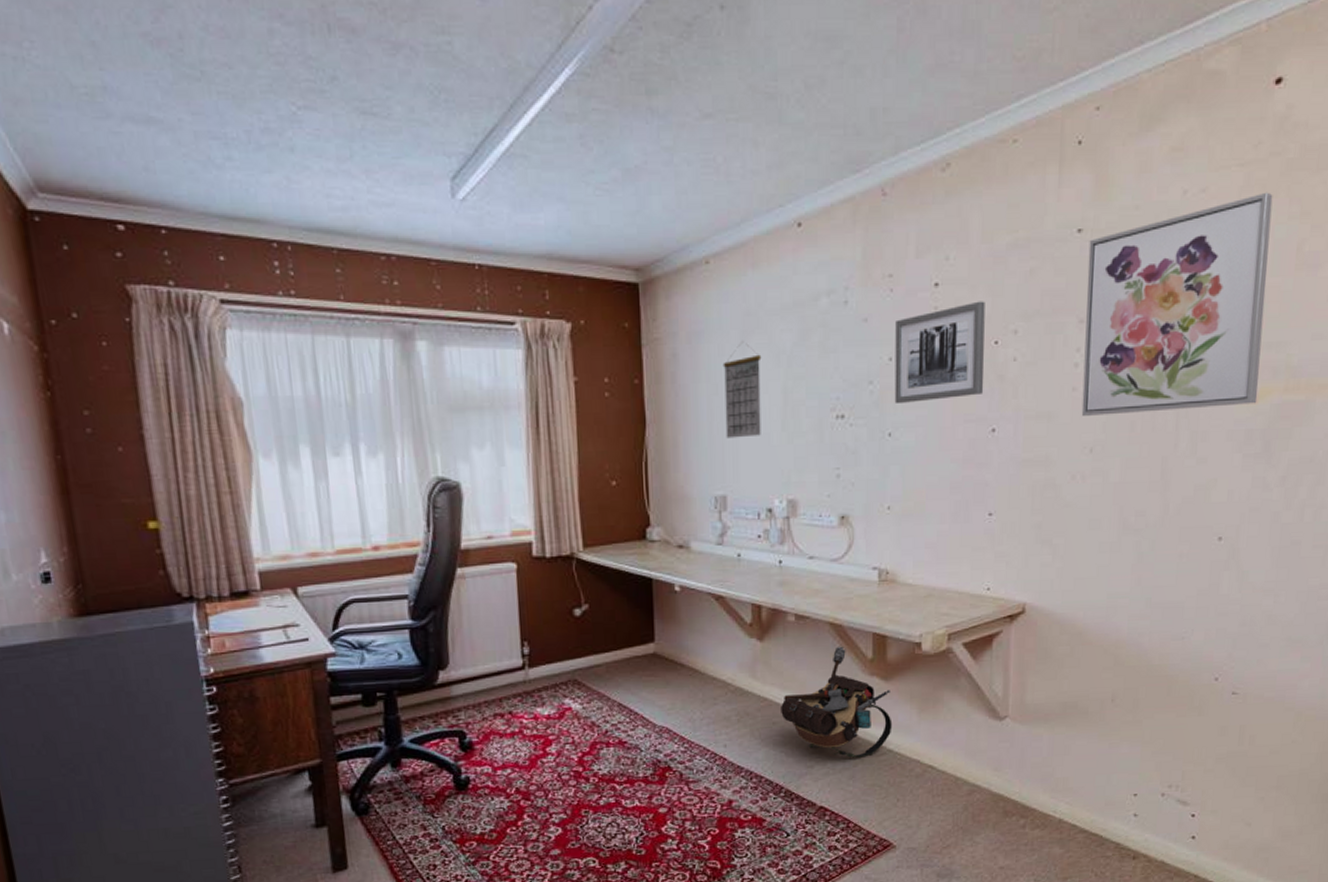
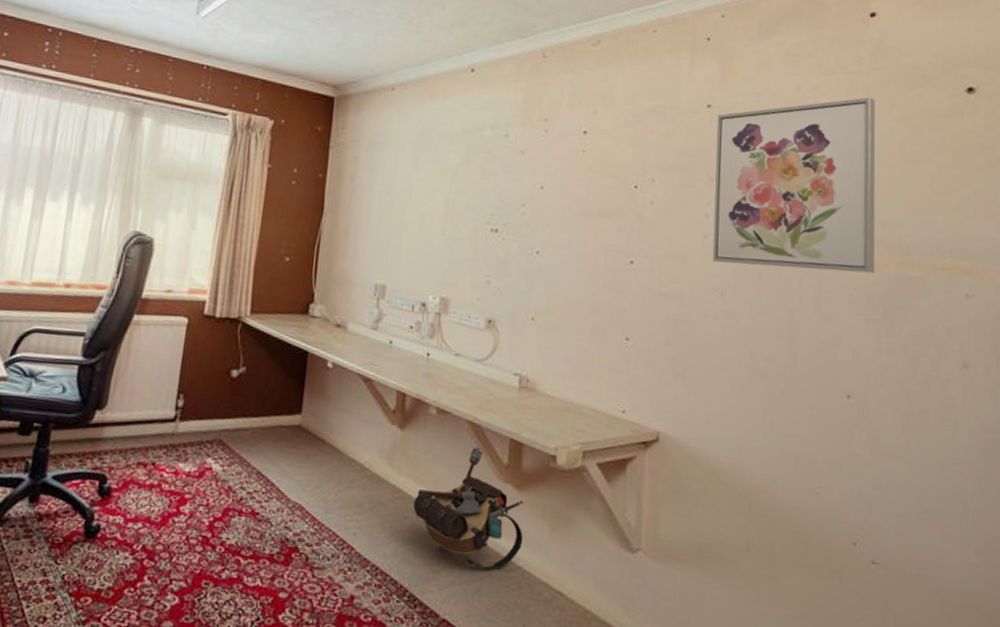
calendar: present [723,345,762,439] -> none [391,158,431,237]
wall art: present [894,301,985,403] -> none [543,150,627,230]

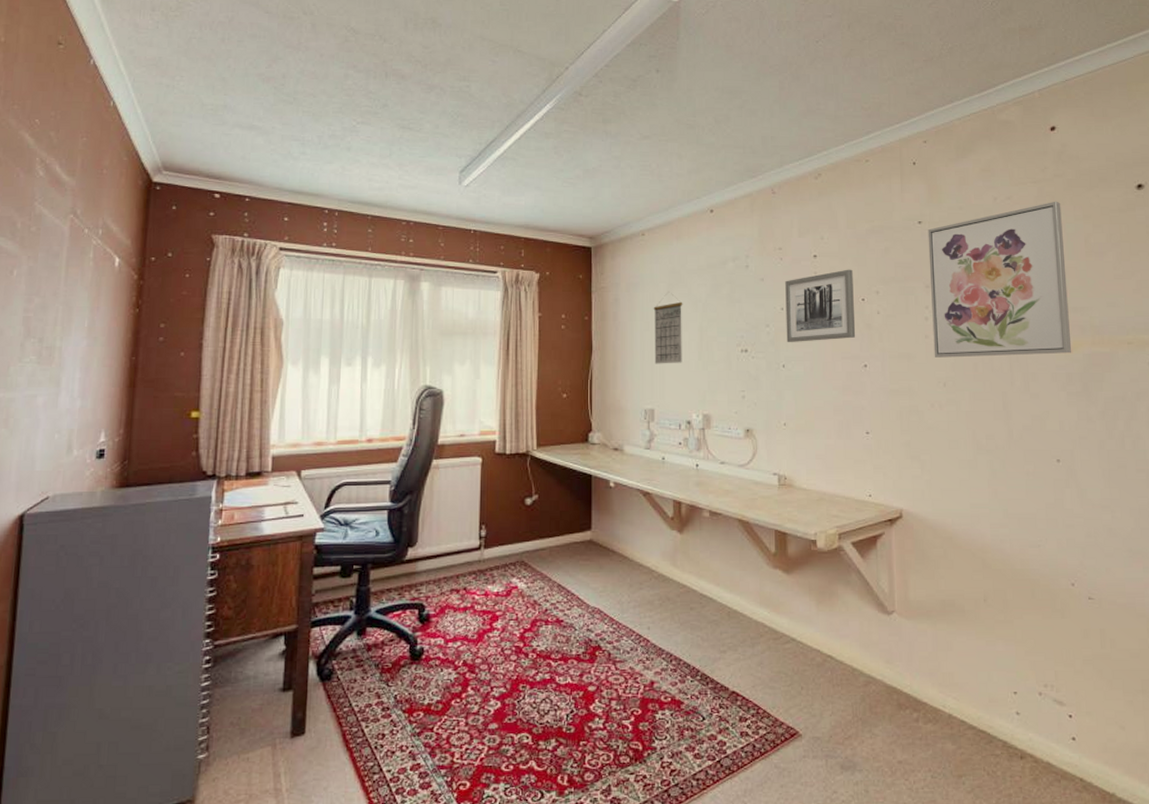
calendar: none [391,158,431,237] -> present [653,294,683,364]
backpack: present [413,446,523,571] -> none [697,540,795,645]
wall art: none [543,150,627,230] -> present [785,269,856,342]

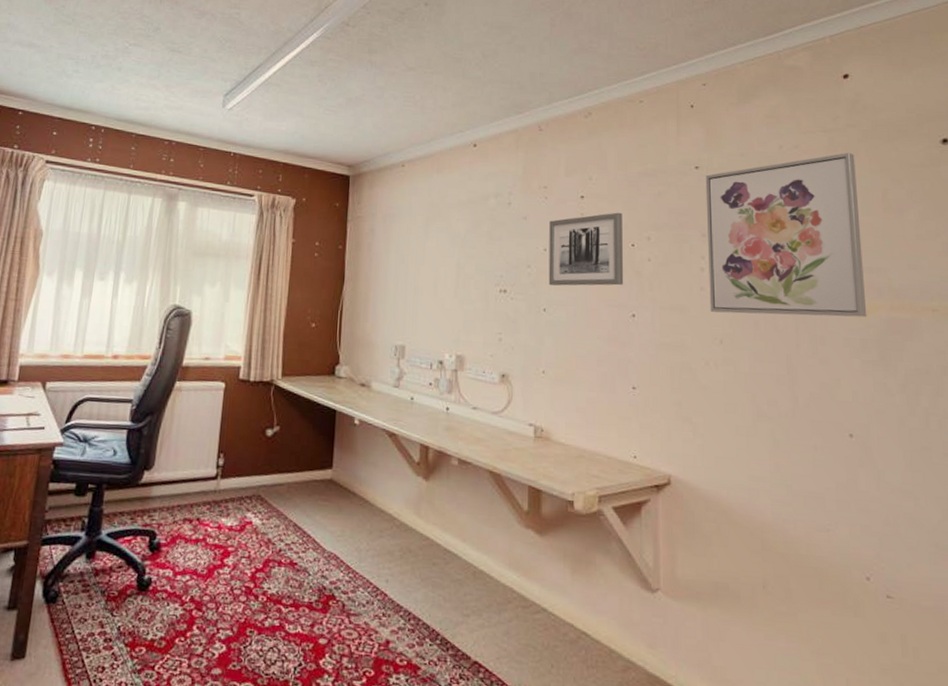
calendar: present [653,294,683,364] -> none [408,227,441,300]

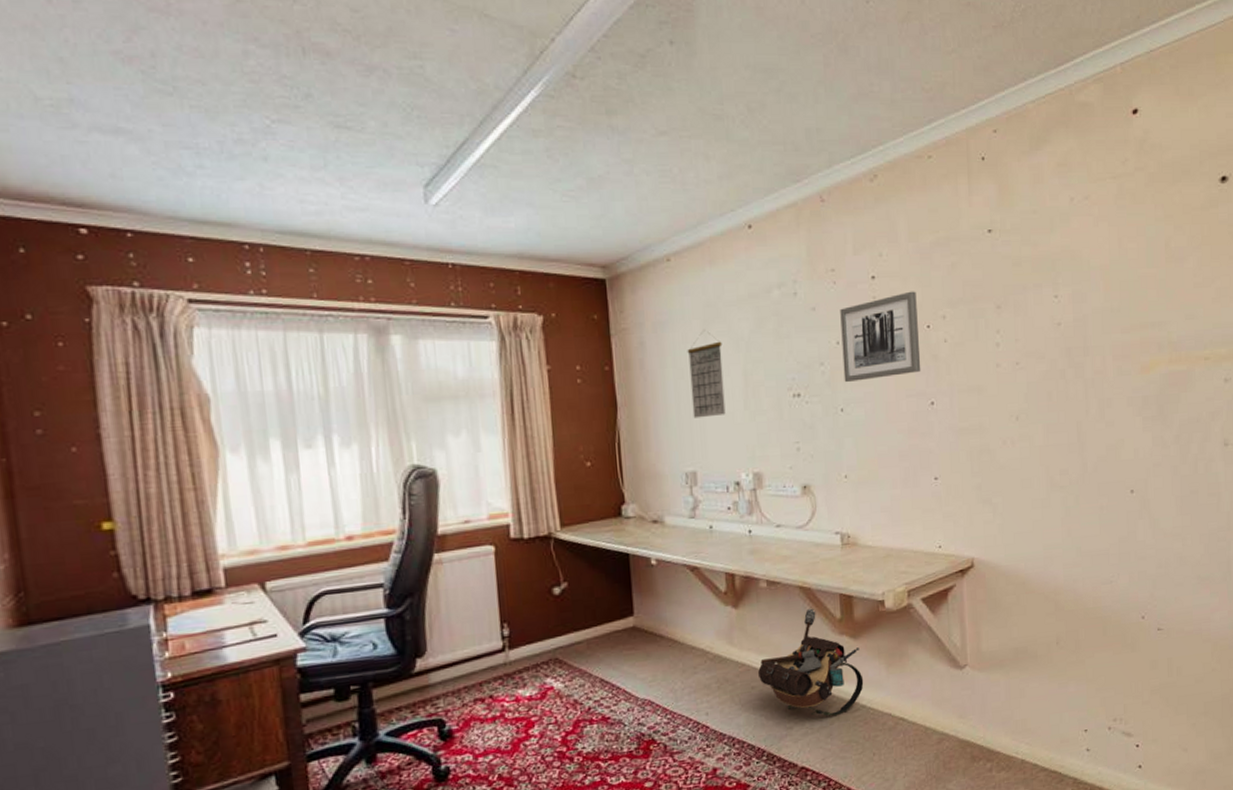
calendar: none [408,227,441,300] -> present [687,333,726,419]
backpack: none [441,494,547,613] -> present [758,608,864,716]
wall art: present [705,152,867,318] -> none [998,199,1149,388]

